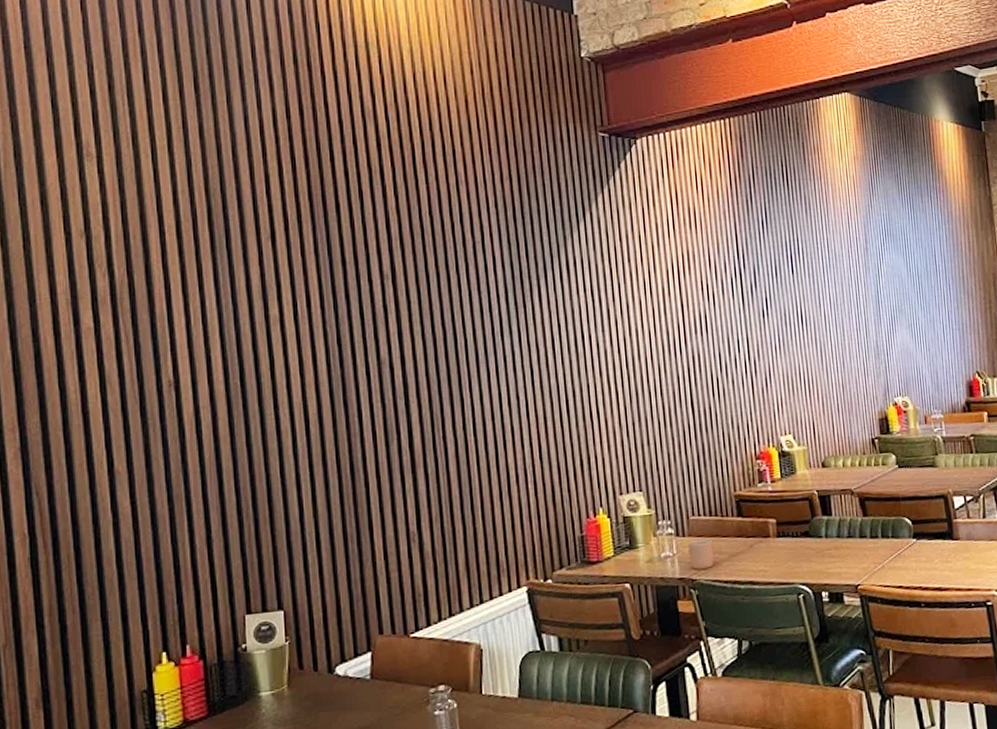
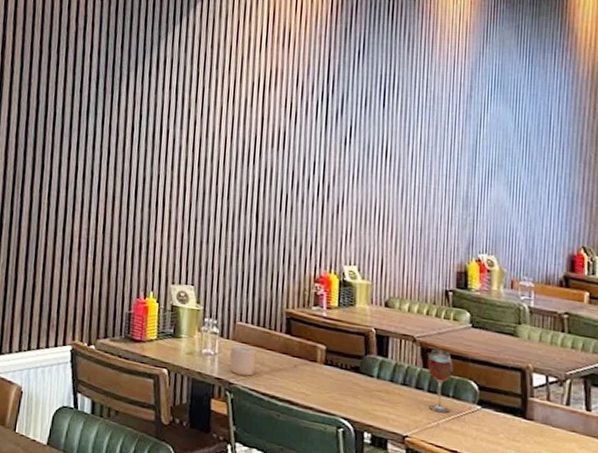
wineglass: none [866,495,892,555] -> present [427,349,453,413]

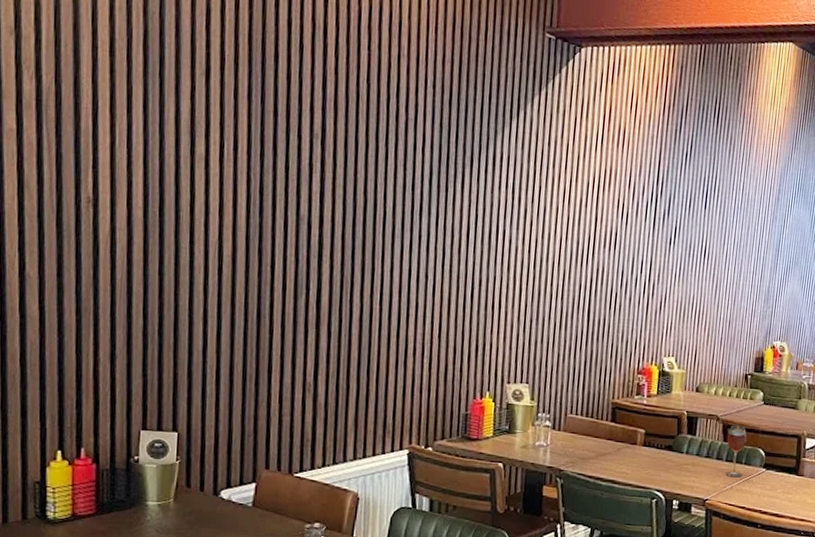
mug: present [230,345,256,376] -> none [560,435,585,462]

